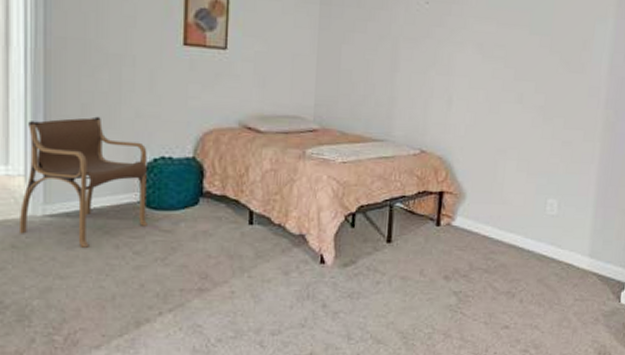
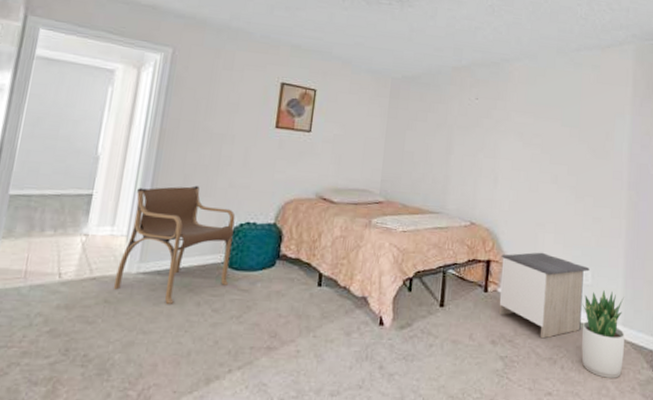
nightstand: none [452,181,556,273] -> present [498,252,590,339]
planter: none [542,220,593,310] -> present [581,290,625,378]

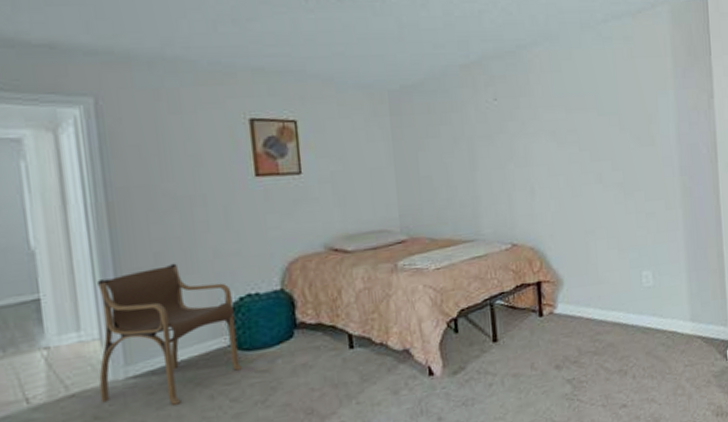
nightstand: present [498,252,590,339] -> none [552,261,650,353]
planter: present [581,290,625,378] -> none [646,287,696,378]

